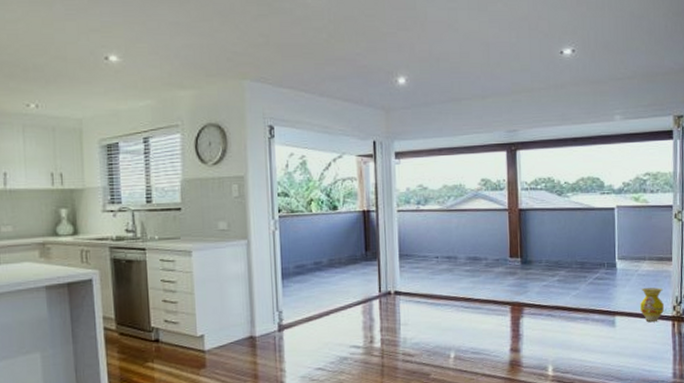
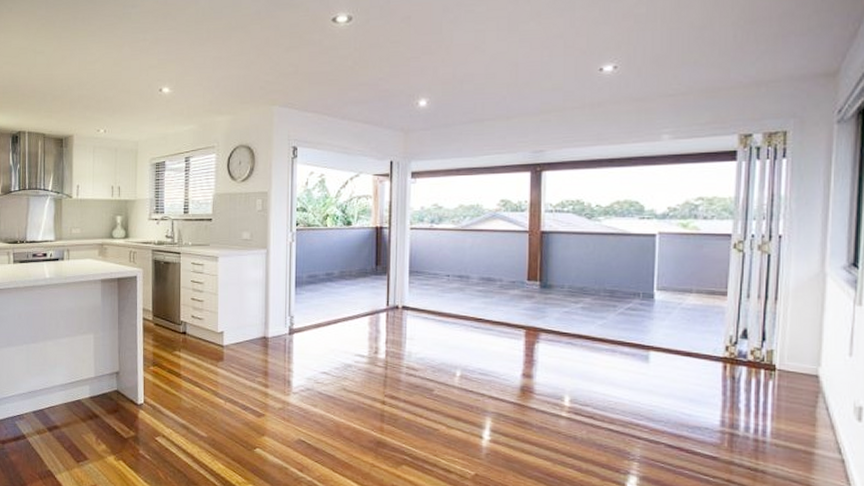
vase: present [640,287,664,323] -> none [682,322,713,362]

